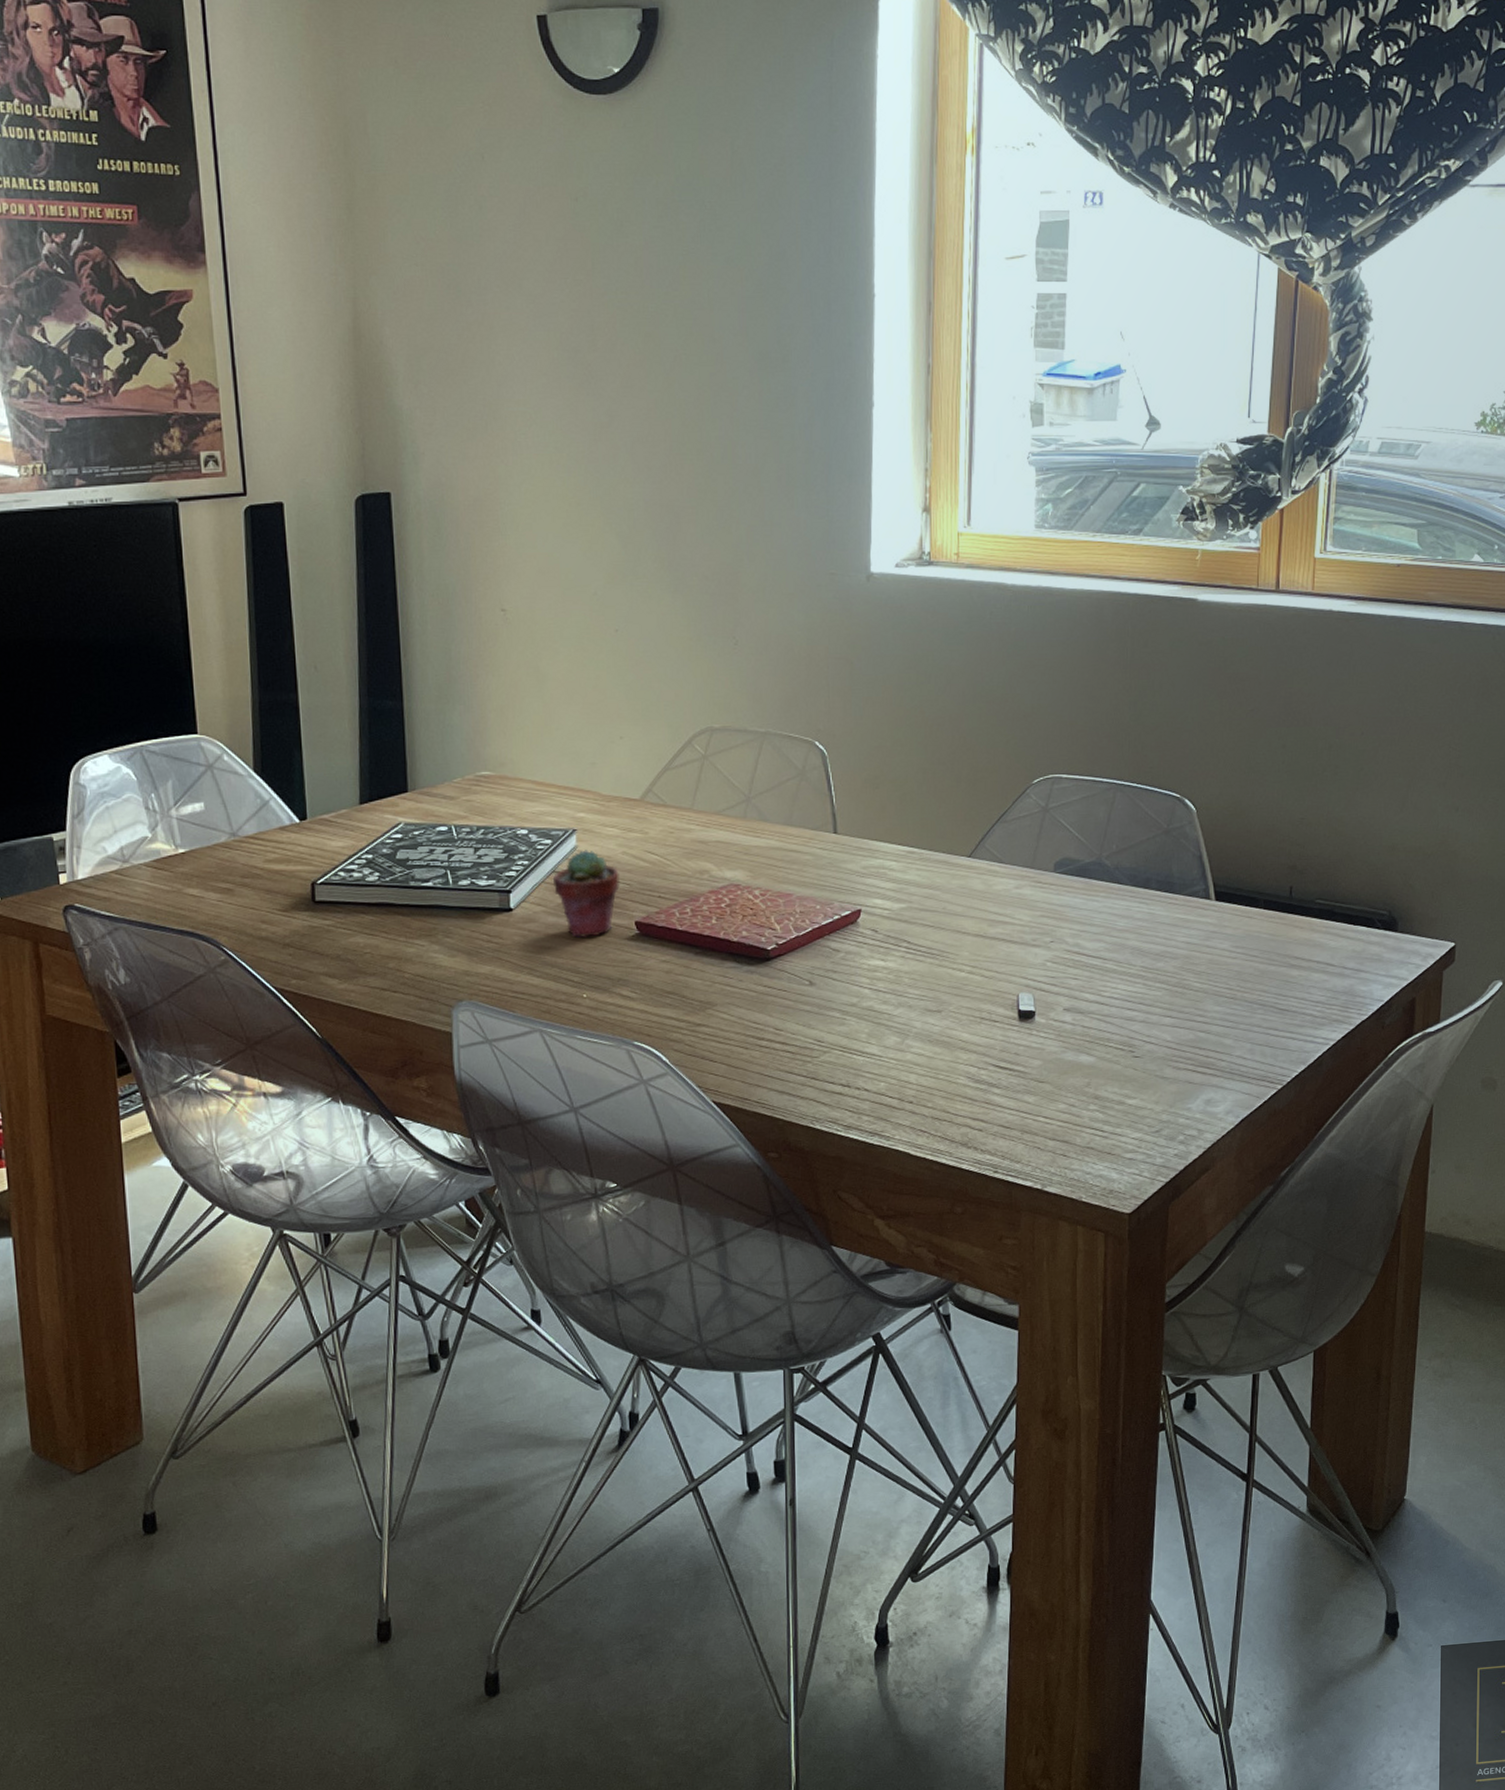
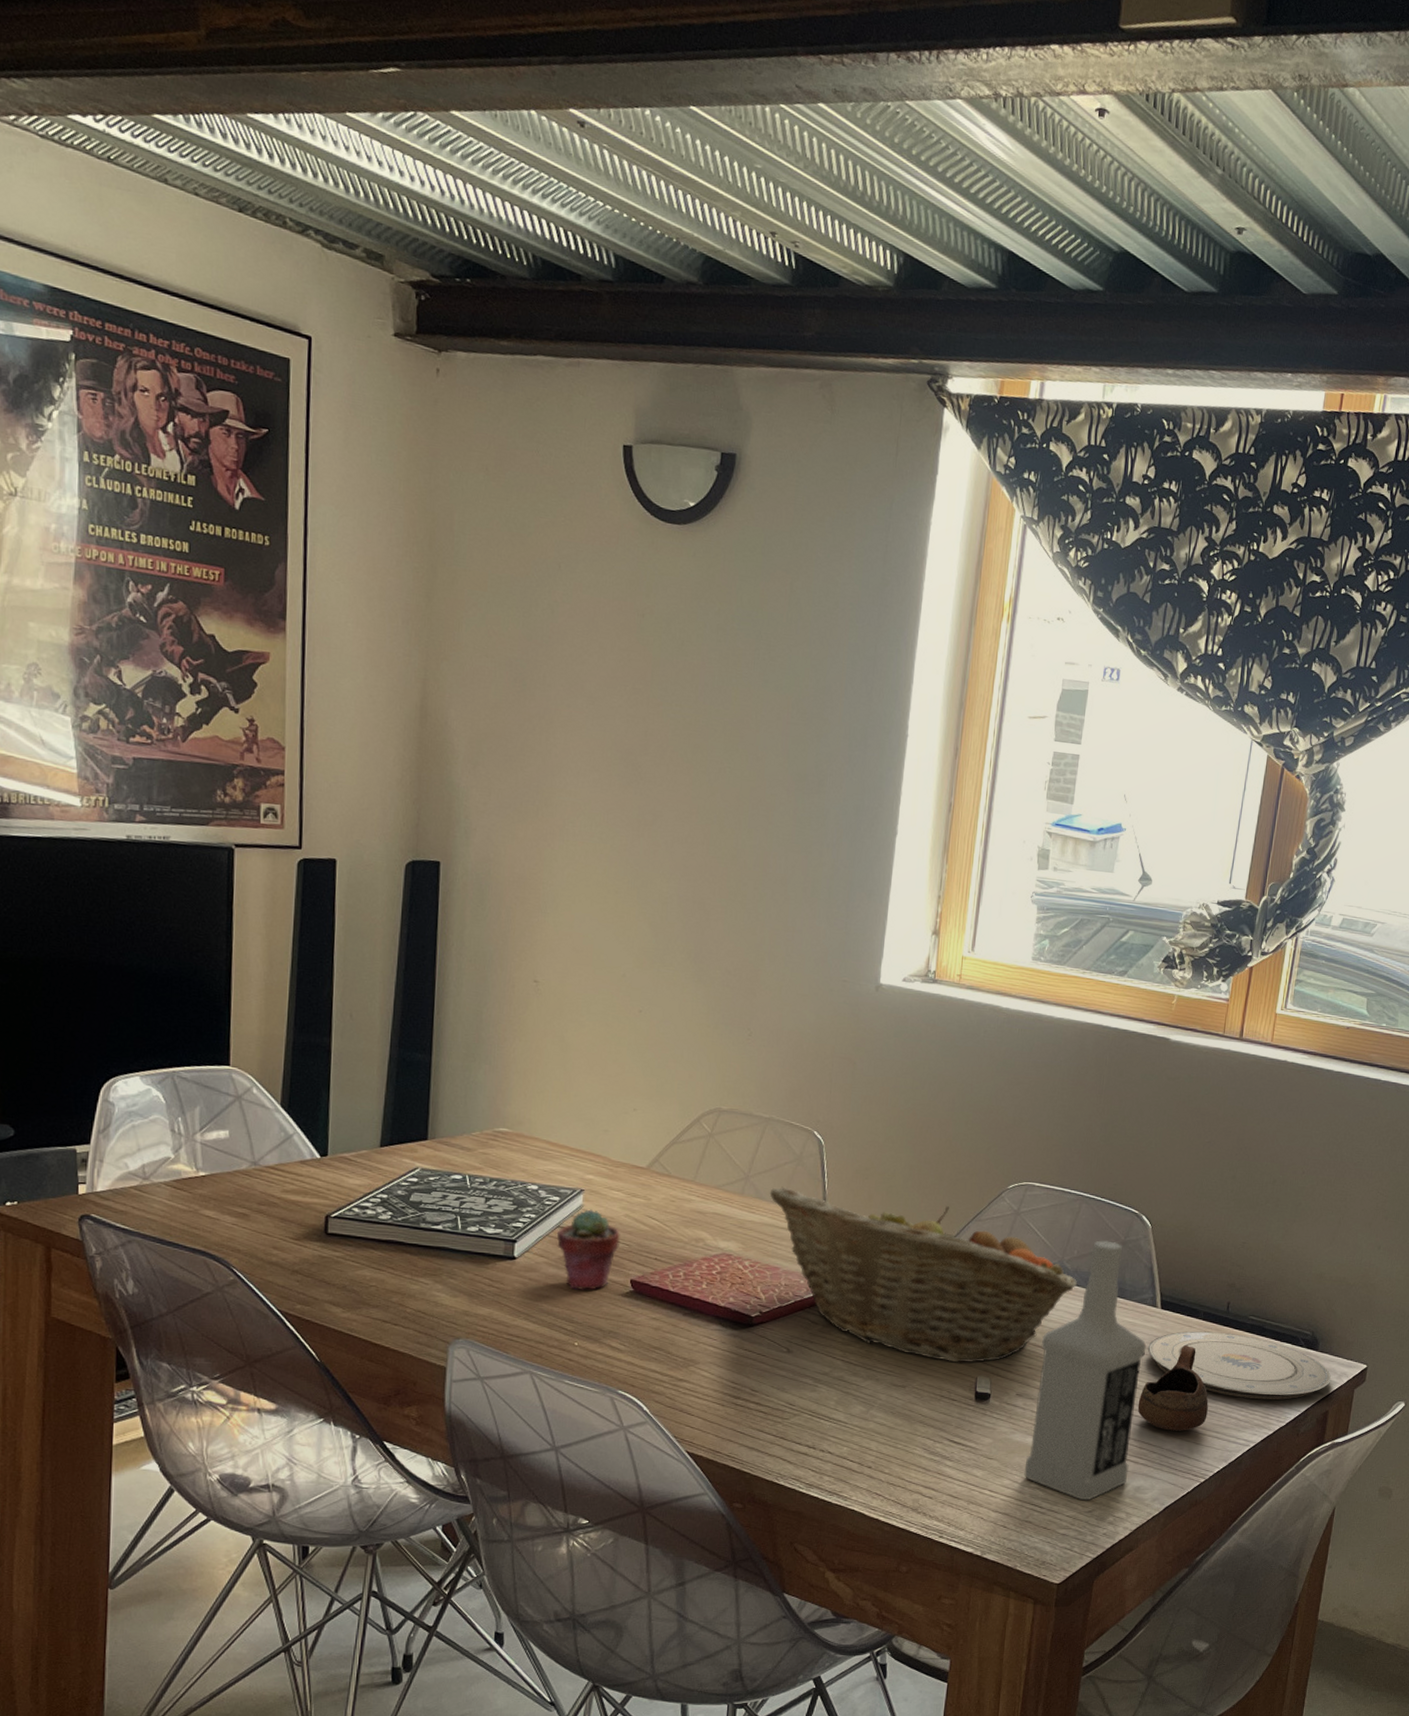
fruit basket: none [774,805,1120,982] -> present [769,1186,1078,1364]
vodka: none [1080,831,1203,1120] -> present [1024,1240,1147,1501]
cup: none [1200,939,1279,1035] -> present [1137,1345,1209,1431]
plate: none [1205,920,1416,992] -> present [1147,1331,1332,1400]

